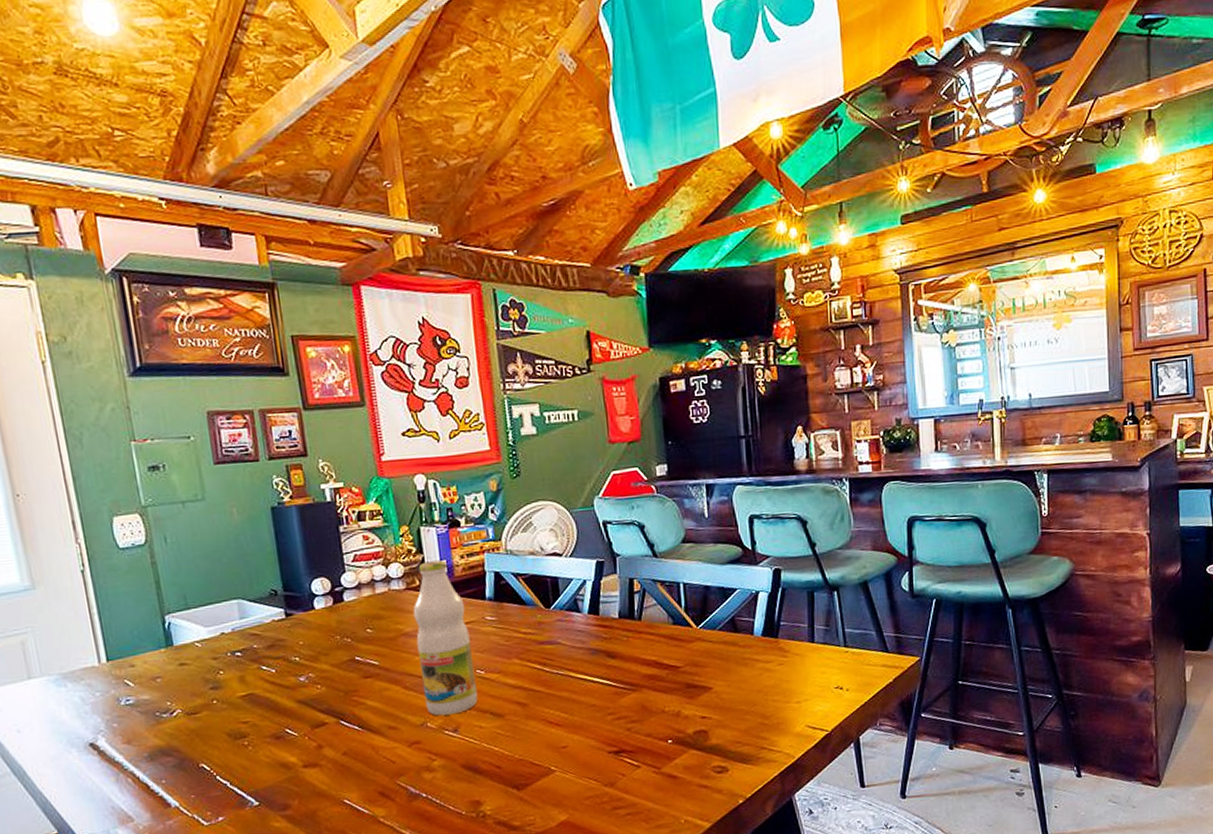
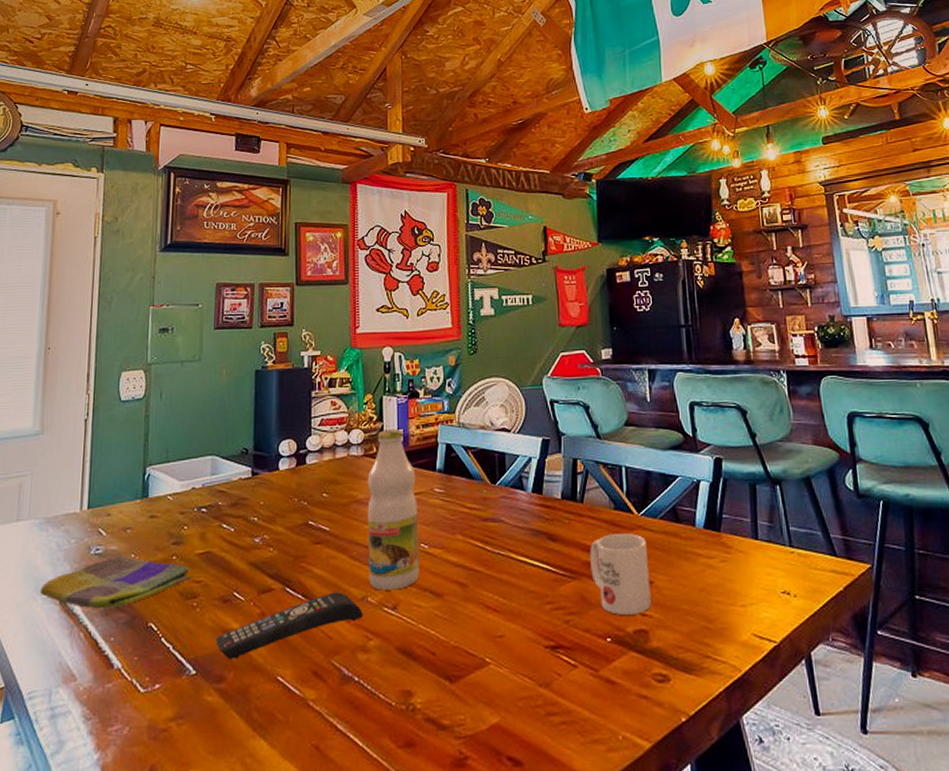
dish towel: none [73,703,237,756] -> present [40,554,191,609]
remote control: none [274,720,424,789] -> present [216,592,363,659]
mug: none [649,645,711,720] -> present [590,532,651,615]

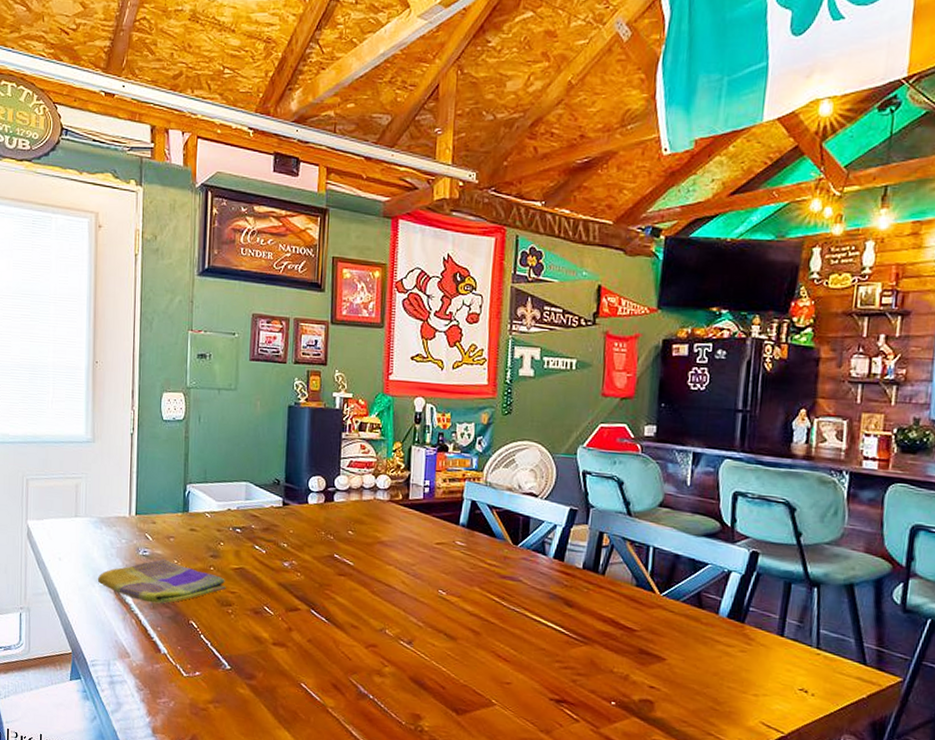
remote control: present [216,592,363,659] -> none [248,620,380,663]
bottle: present [367,429,419,591] -> none [387,479,439,628]
mug: present [590,532,651,615] -> none [603,608,665,686]

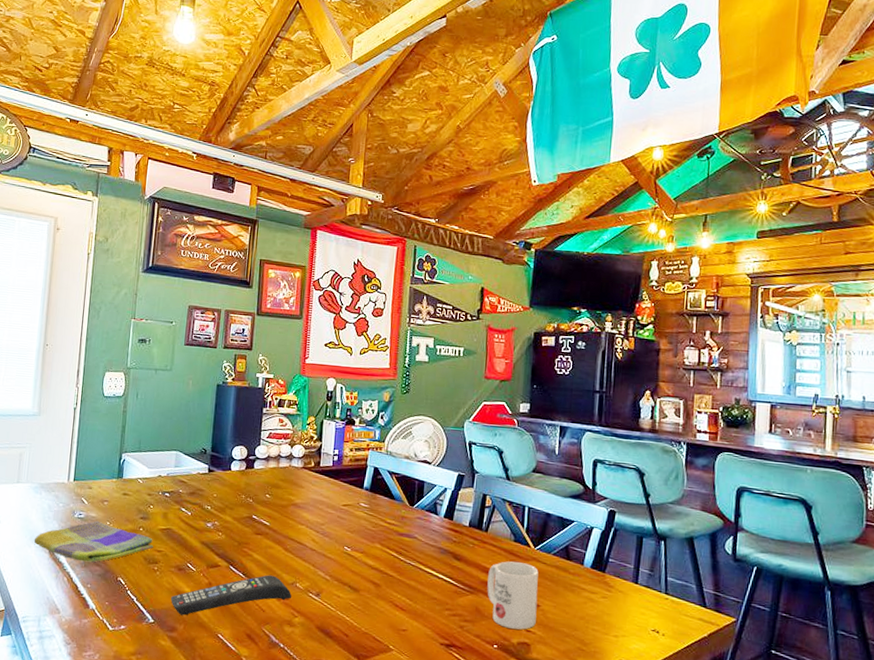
remote control: none [248,620,380,663] -> present [171,575,291,616]
mug: none [603,608,665,686] -> present [487,561,539,630]

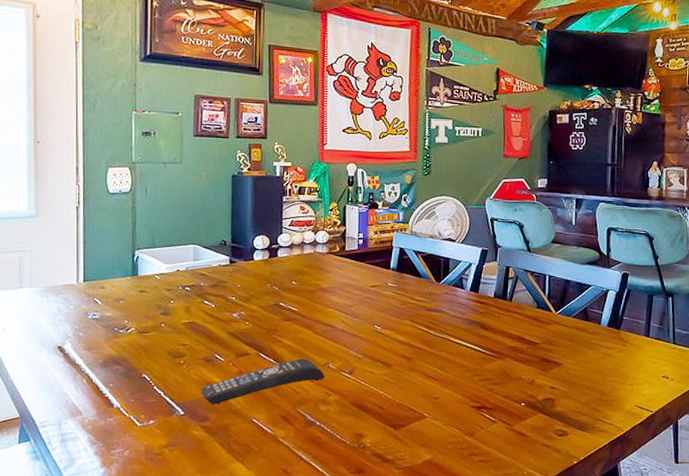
dish towel: present [34,520,153,562] -> none [45,320,178,362]
mug: present [487,561,539,630] -> none [513,326,560,387]

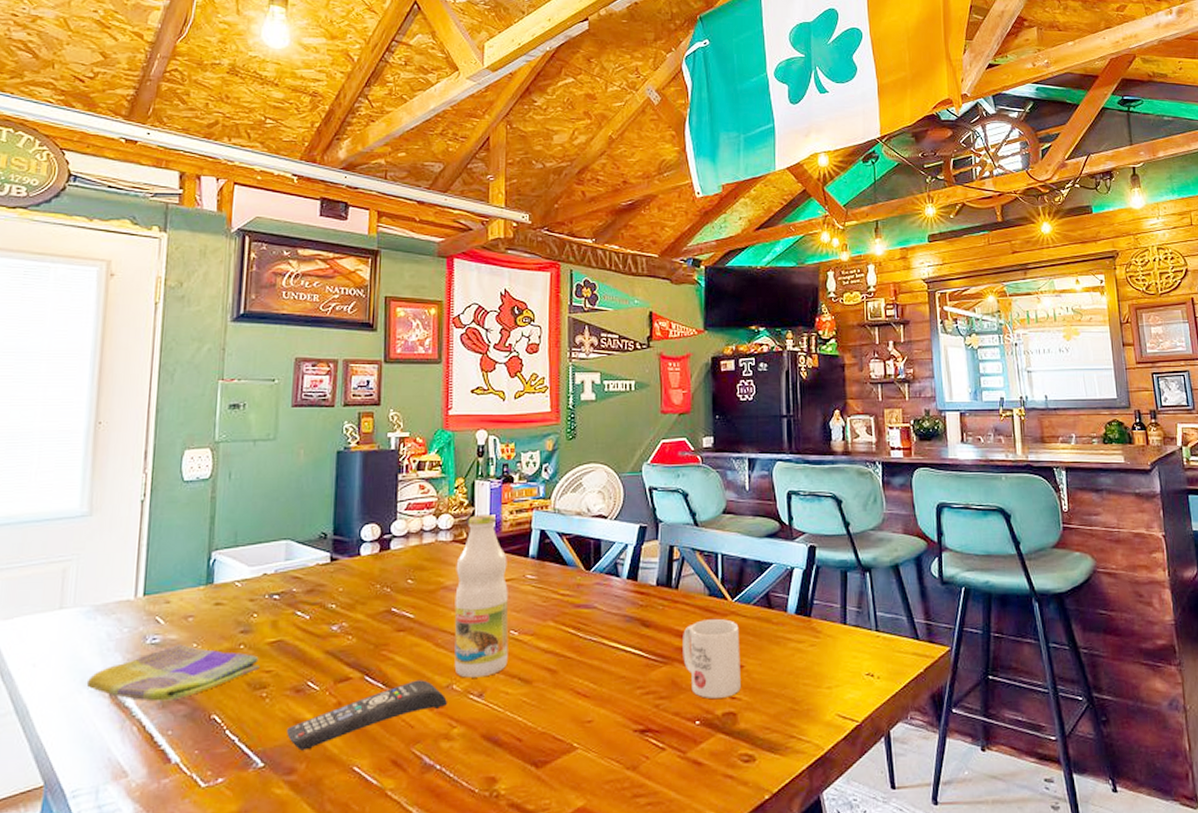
dish towel: none [45,320,178,362] -> present [86,644,260,702]
bottle: none [330,233,373,360] -> present [454,515,509,678]
mug: none [513,326,560,387] -> present [683,618,741,698]

